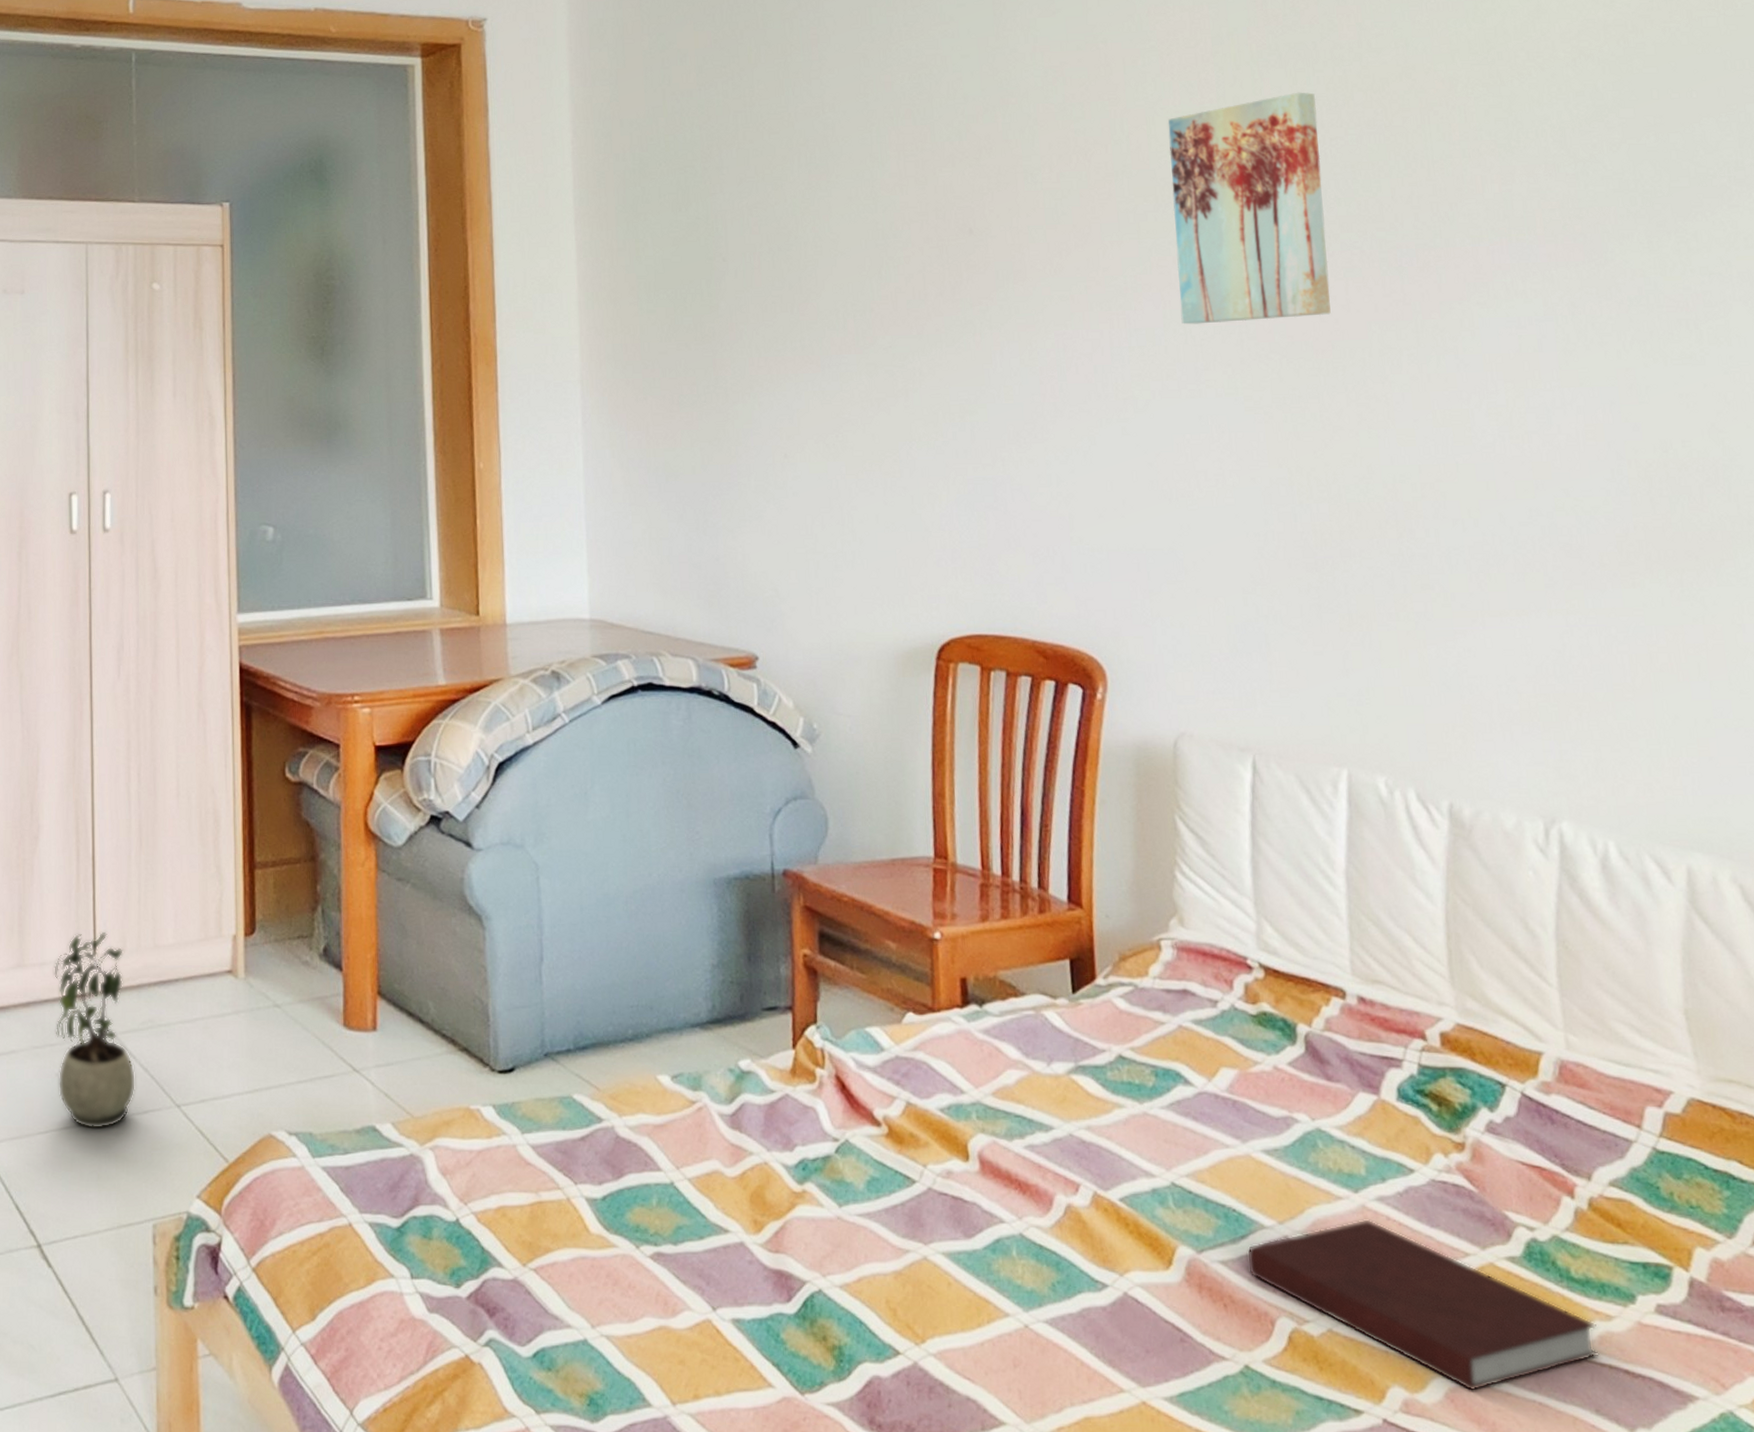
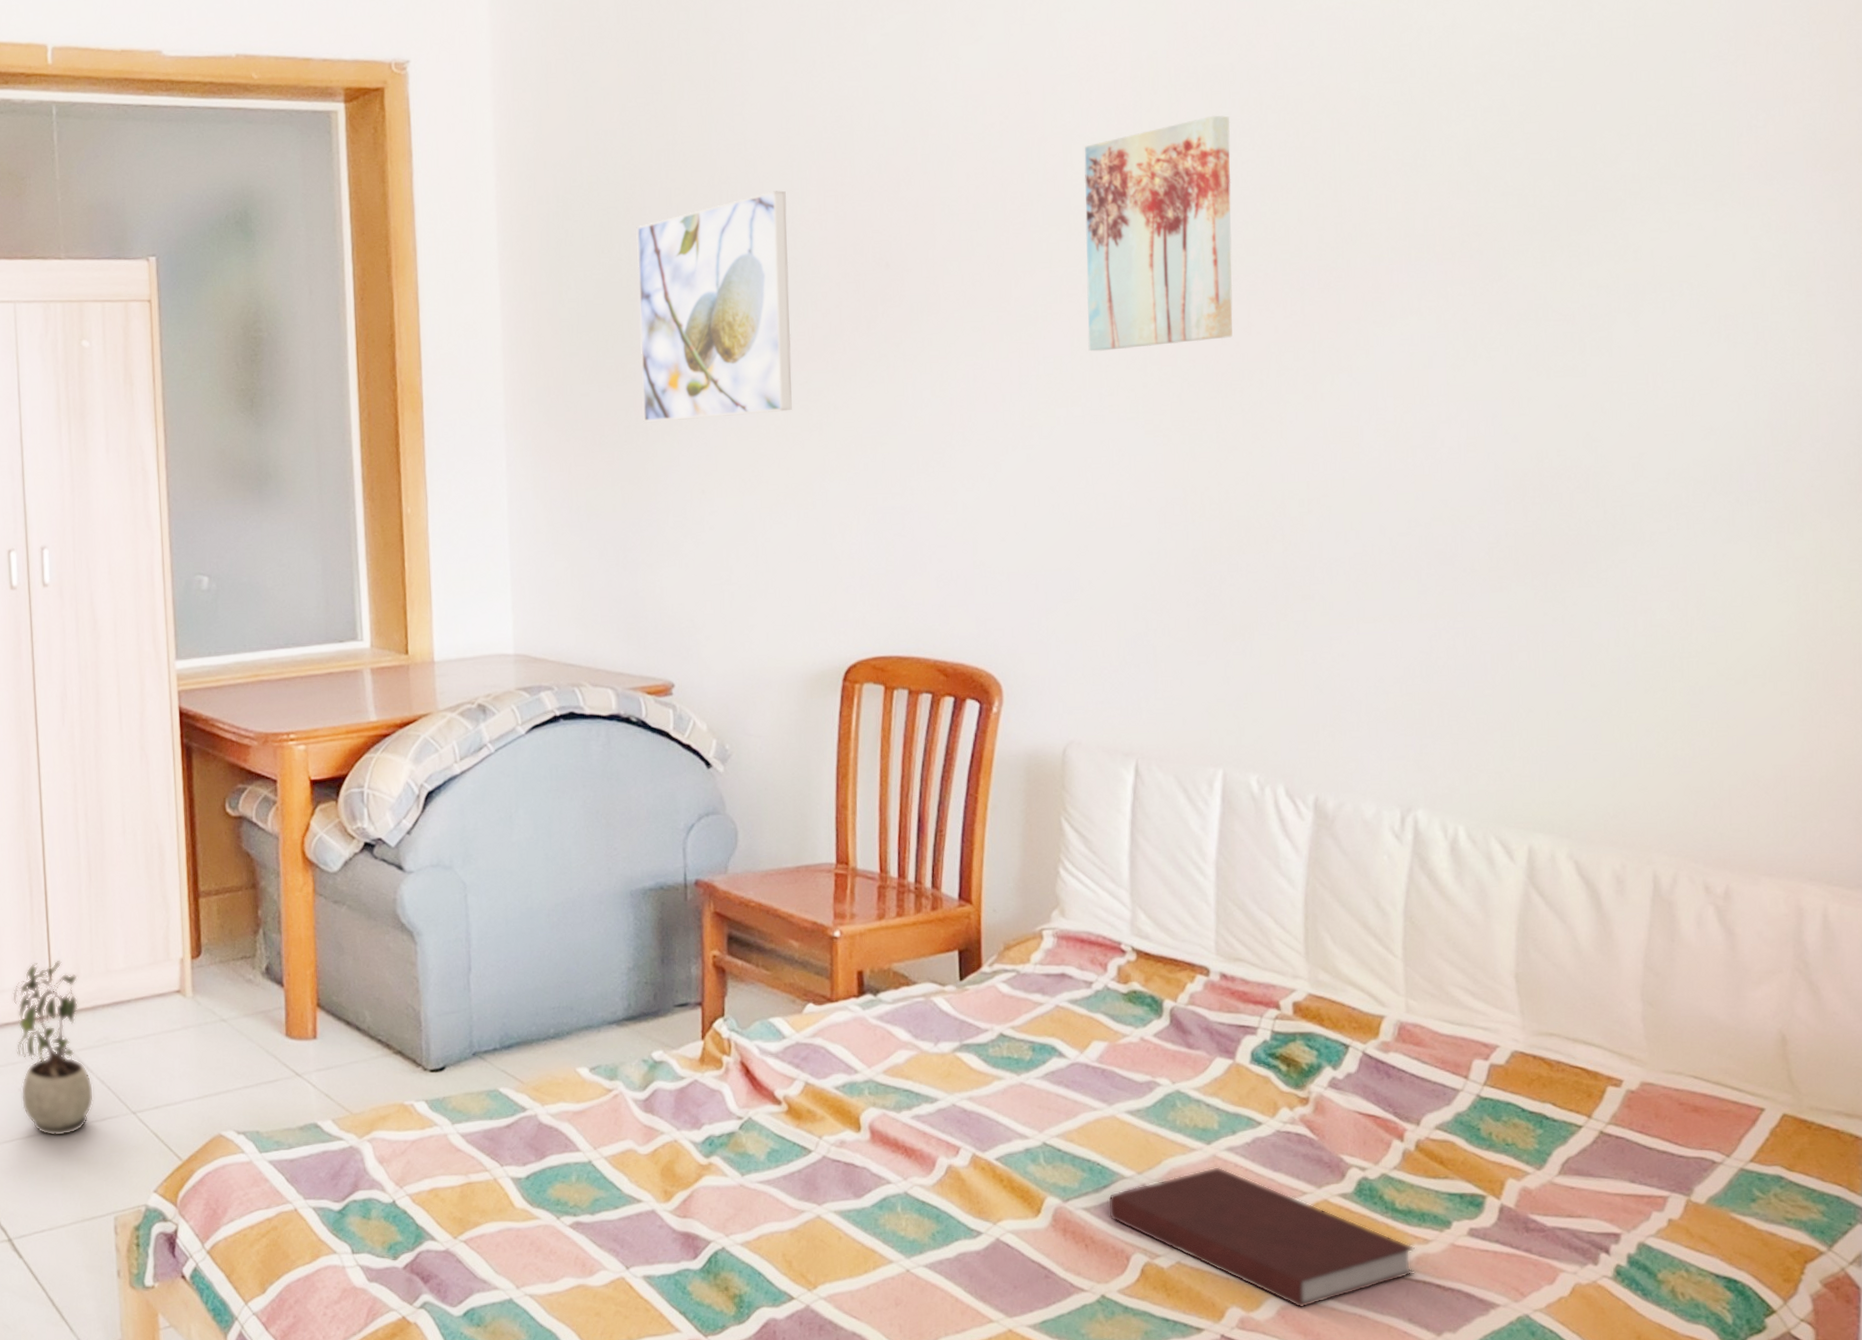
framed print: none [714,154,876,383] -> present [636,190,792,423]

